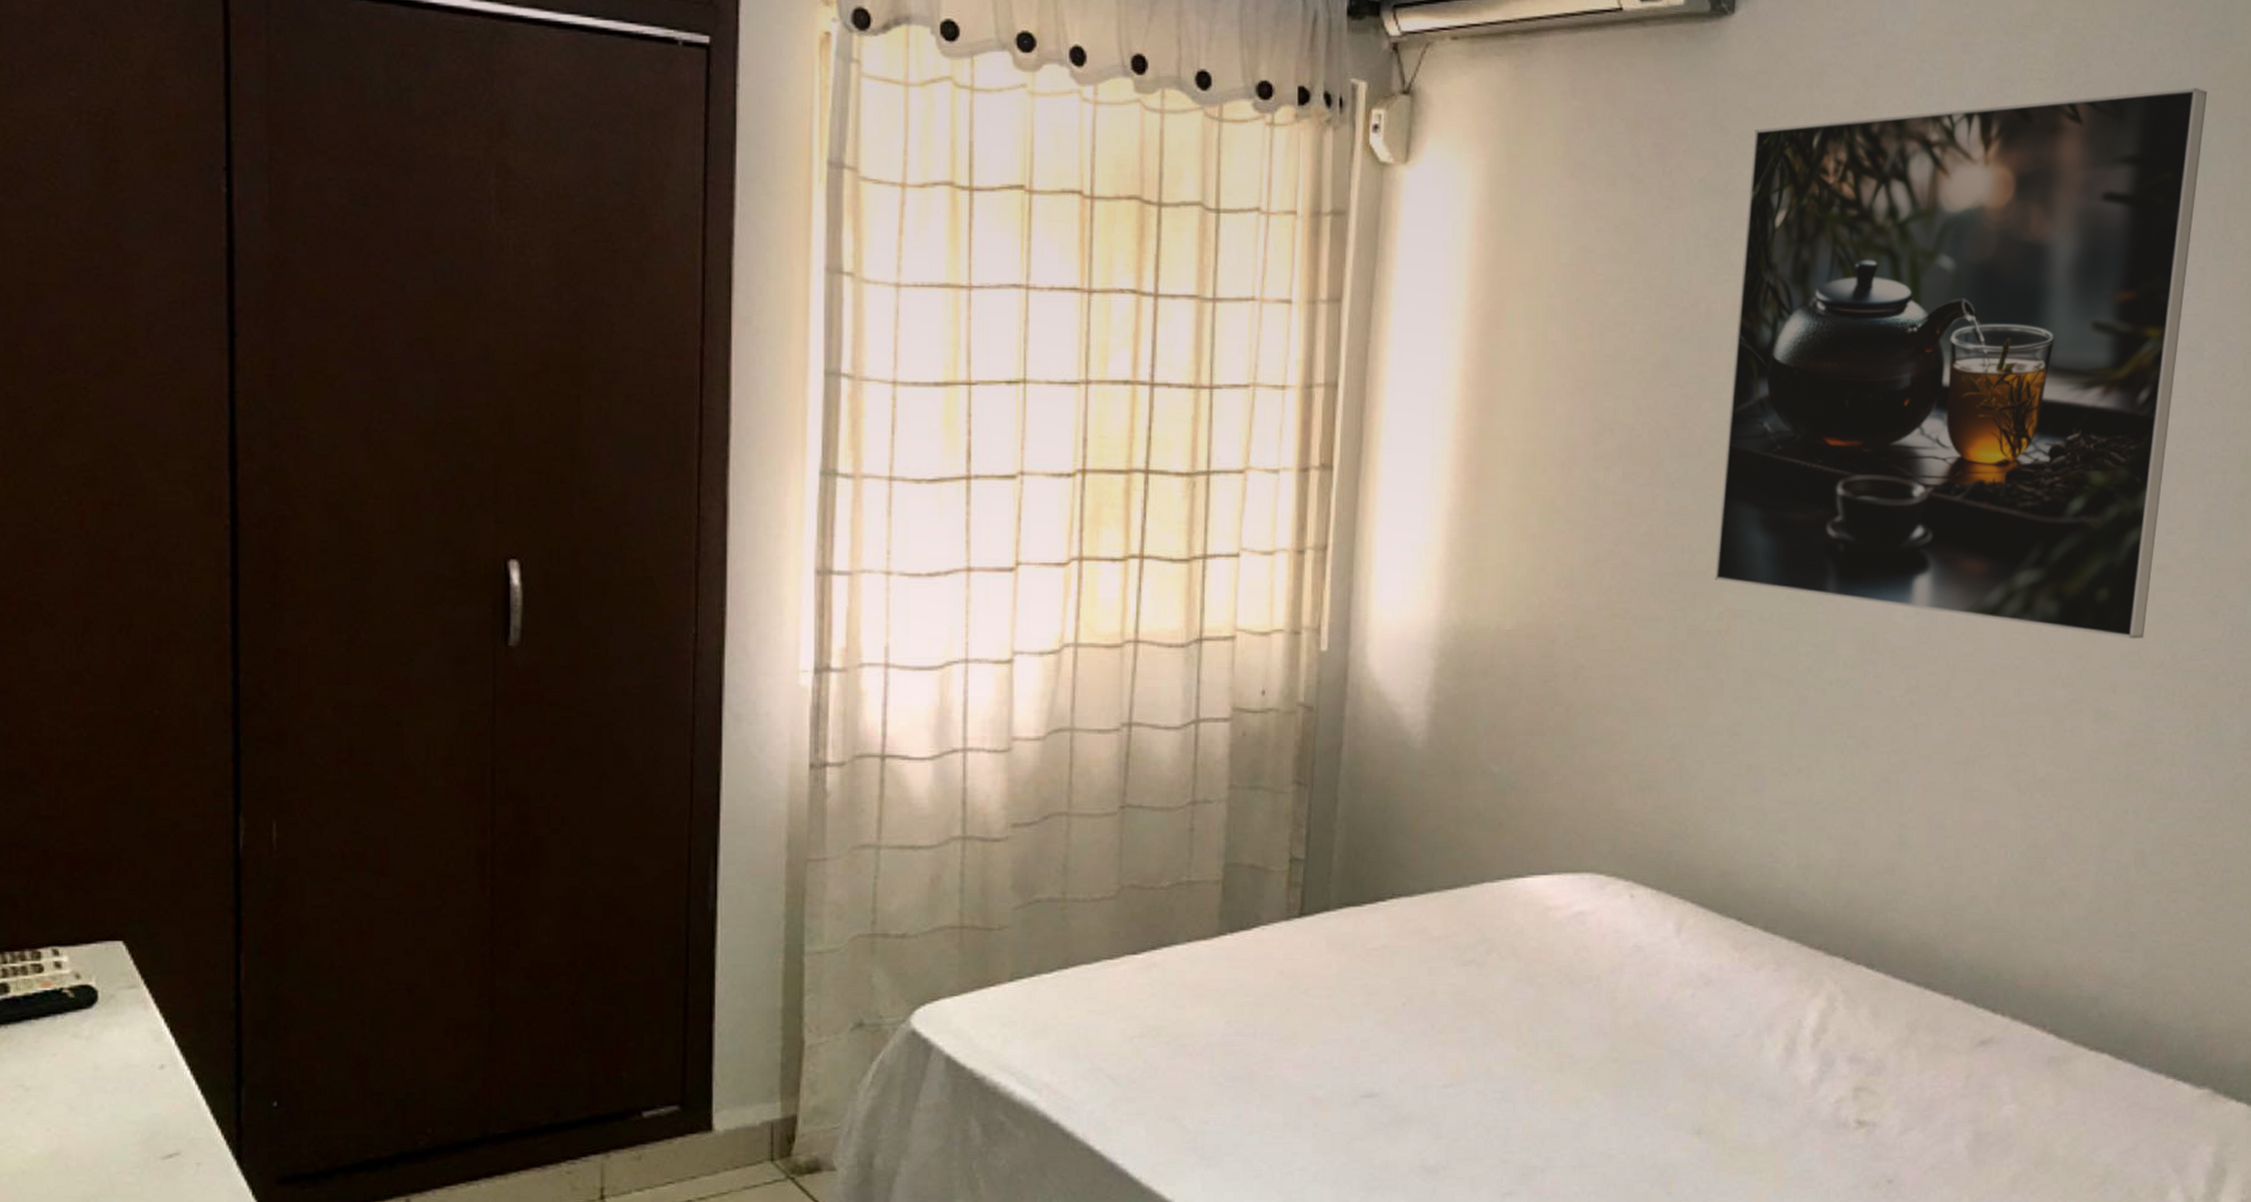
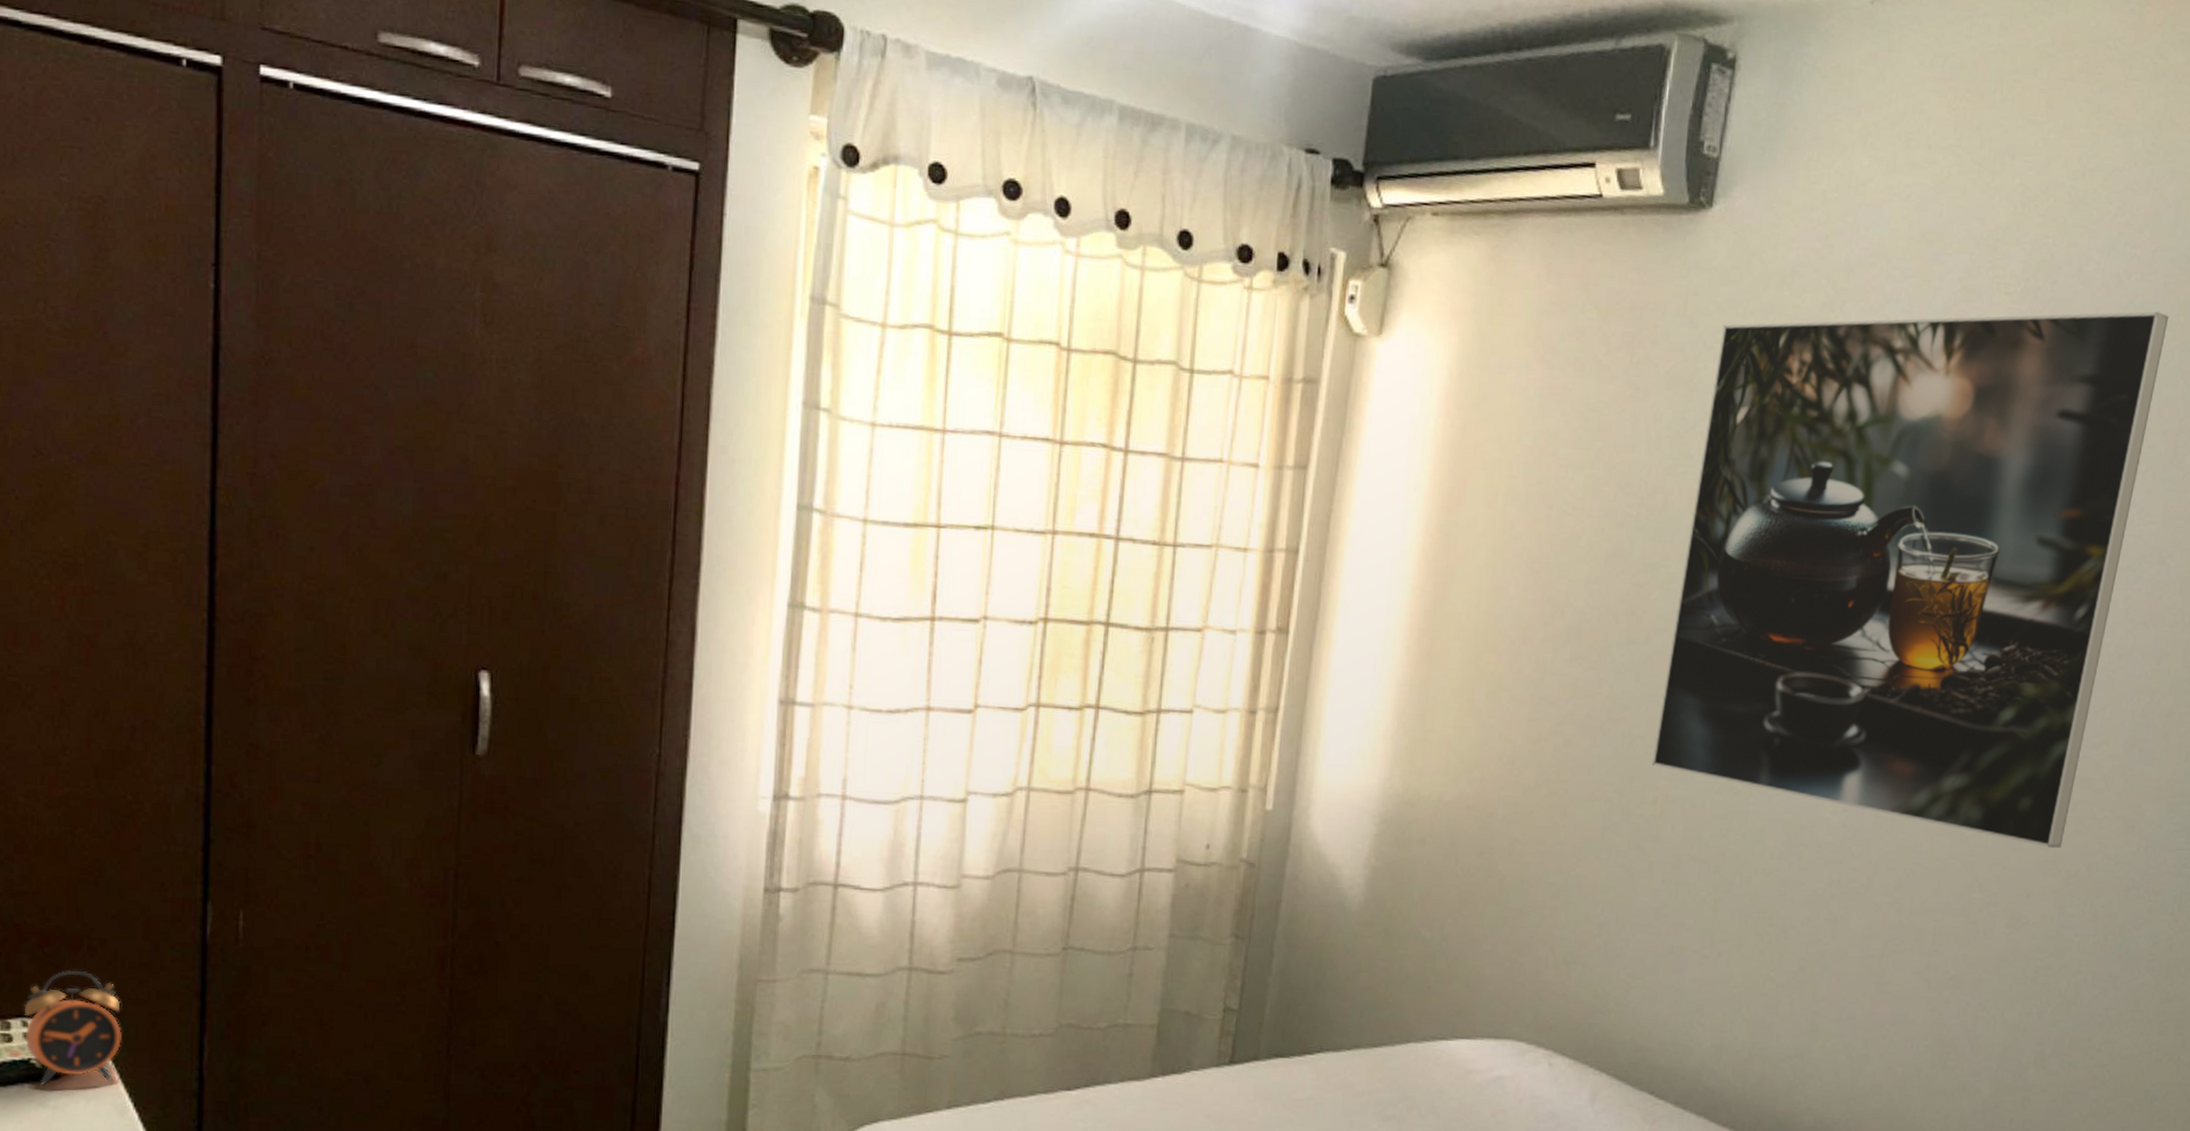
alarm clock: none [54,893,155,1016] -> present [24,970,122,1086]

